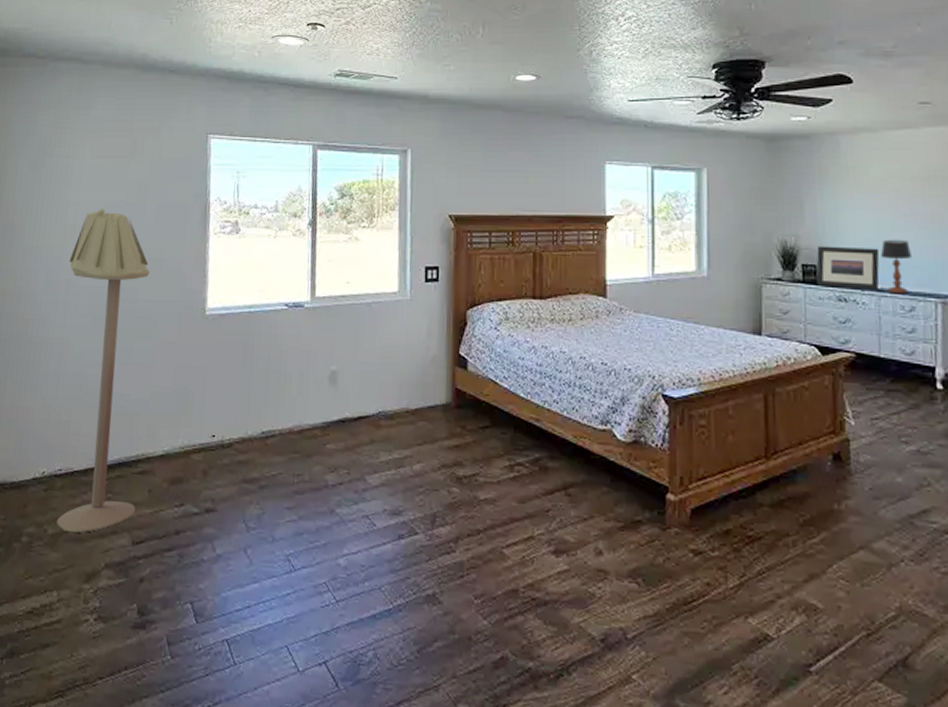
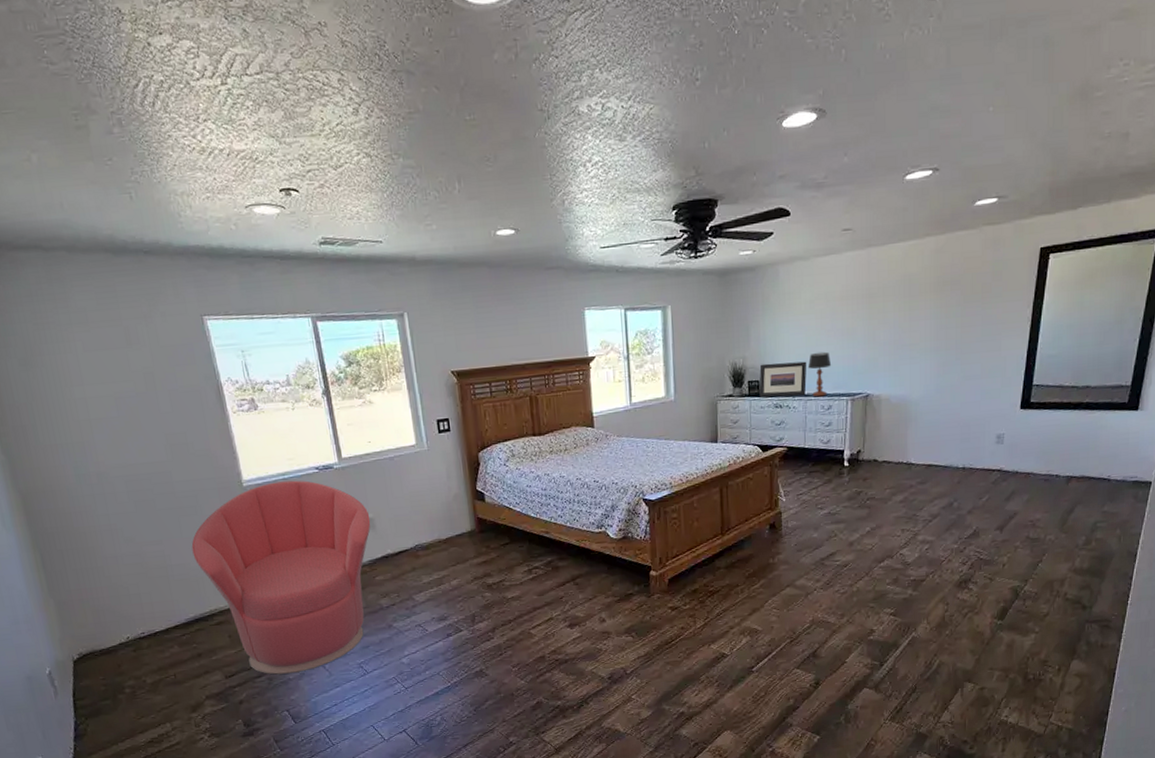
floor lamp: present [56,208,150,534] -> none [93,400,222,679]
armchair: none [135,314,333,553] -> present [191,480,371,675]

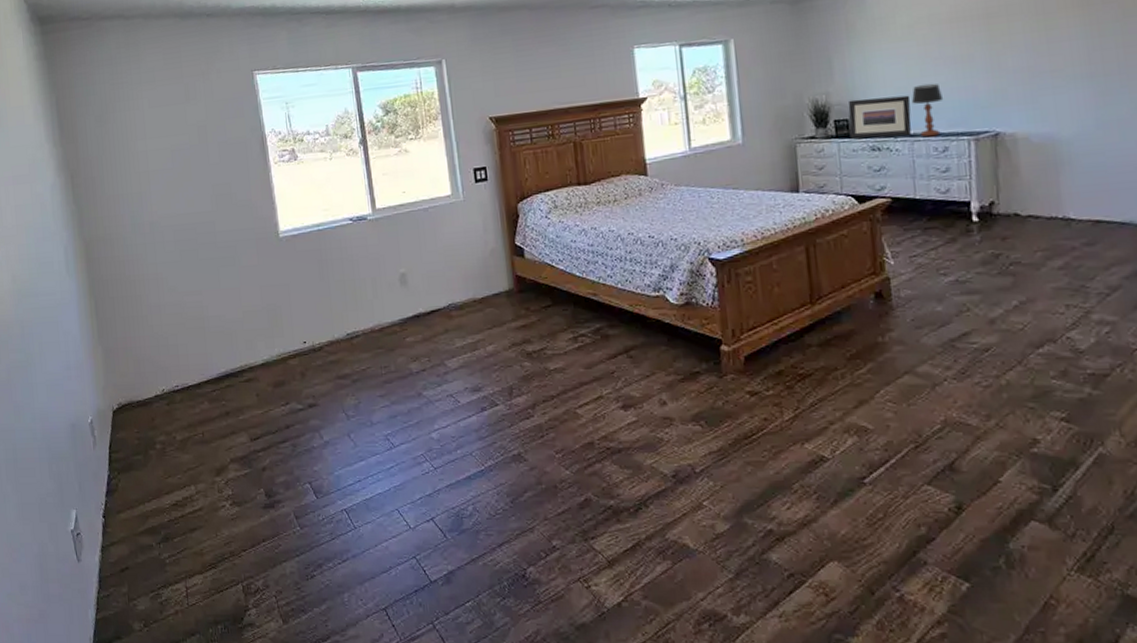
armchair: present [191,480,371,675] -> none [228,231,403,441]

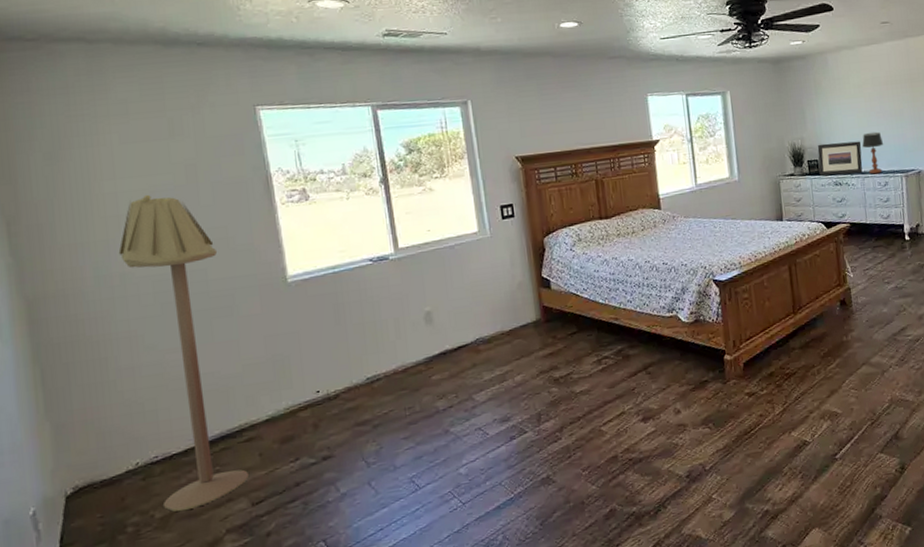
floor lamp: none [148,152,249,437] -> present [118,194,250,512]

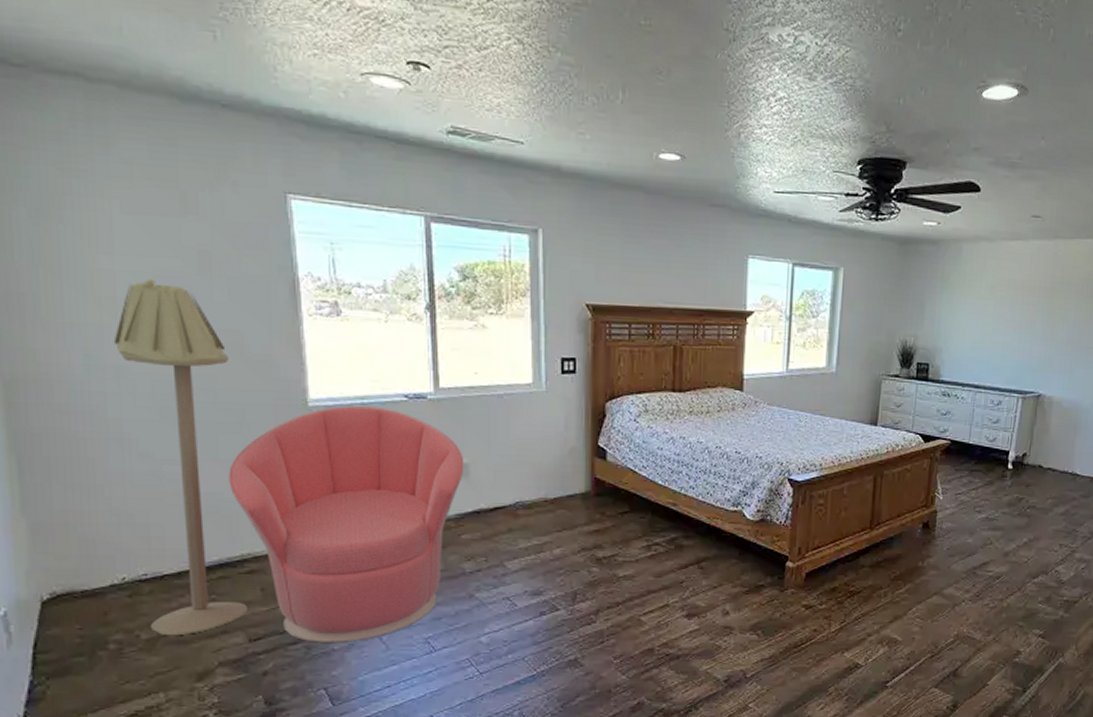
armchair: none [223,273,428,498] -> present [228,406,464,643]
picture frame: present [817,141,863,176] -> none [927,346,981,387]
table lamp: present [862,131,884,175] -> none [981,341,1006,391]

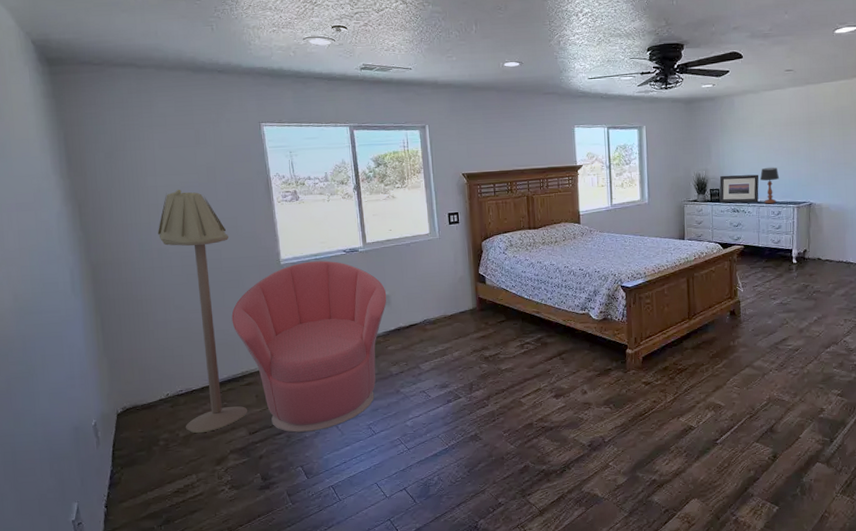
picture frame: none [927,346,981,387] -> present [719,174,759,203]
table lamp: none [981,341,1006,391] -> present [759,167,780,204]

